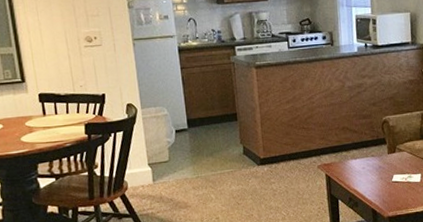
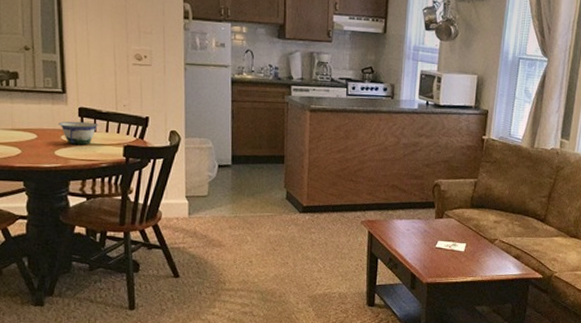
bowl: none [21,106,59,130] -> present [58,121,98,145]

